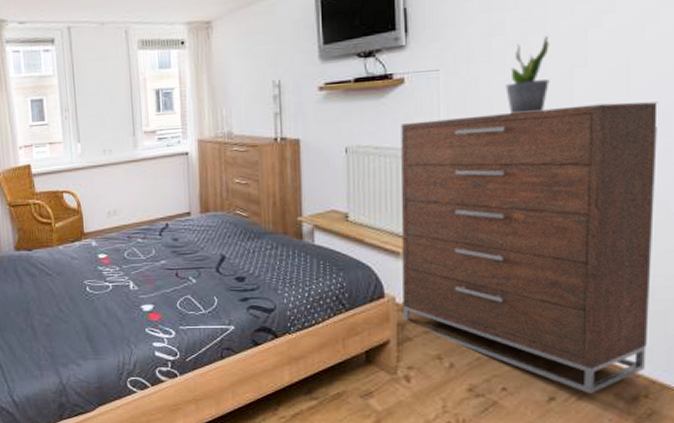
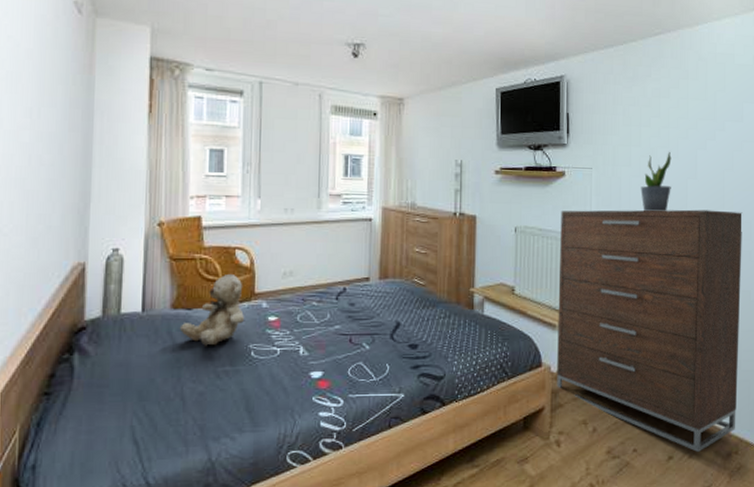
teddy bear: none [23,216,77,284] -> present [179,273,244,347]

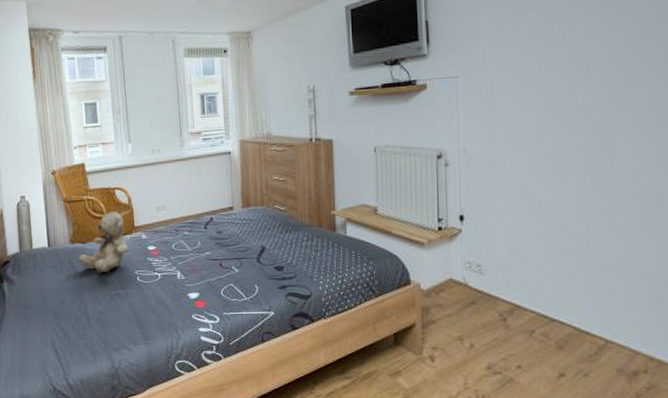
dresser: present [557,209,742,452] -> none [424,106,652,370]
potted plant: present [640,151,672,212] -> none [517,46,556,117]

